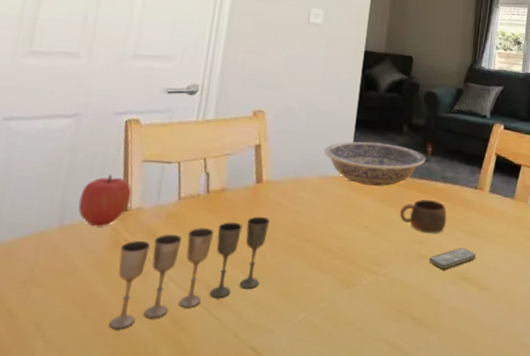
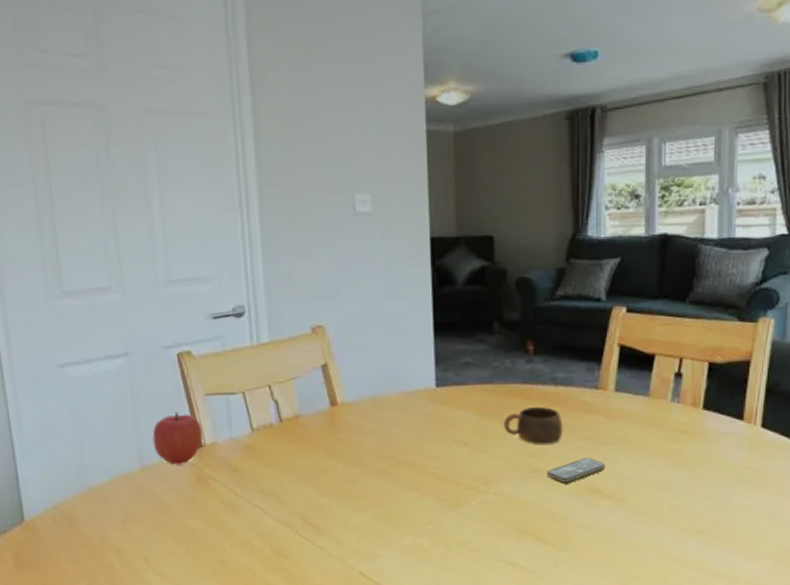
wine glass: present [109,216,270,329] -> none [206,441,356,560]
bowl: present [323,141,426,186] -> none [400,346,528,397]

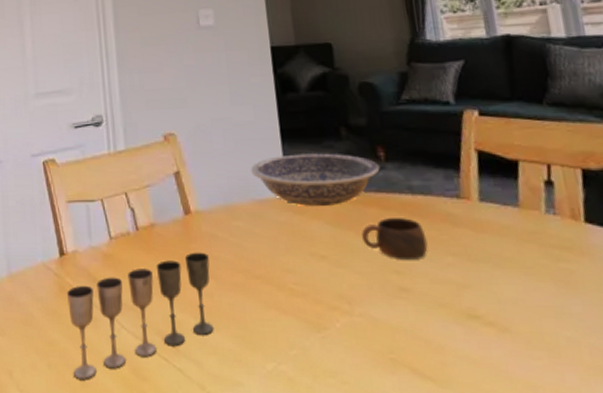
fruit: present [152,411,202,465] -> none [19,218,64,273]
wine glass: none [206,441,356,560] -> present [67,252,214,379]
bowl: none [400,346,528,397] -> present [250,153,380,206]
mobile phone: present [546,458,606,484] -> none [415,277,483,307]

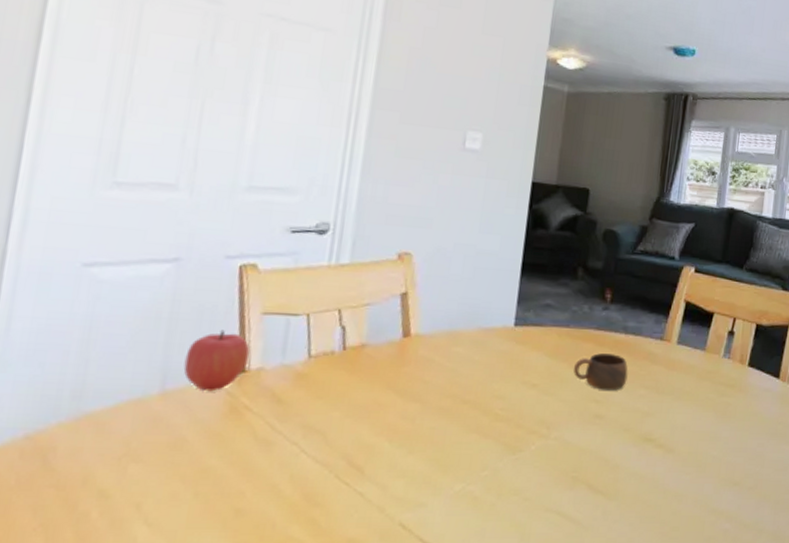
fruit: none [19,218,64,273] -> present [183,329,249,392]
wine glass: present [67,252,214,379] -> none [227,375,420,508]
bowl: present [250,153,380,206] -> none [482,287,604,339]

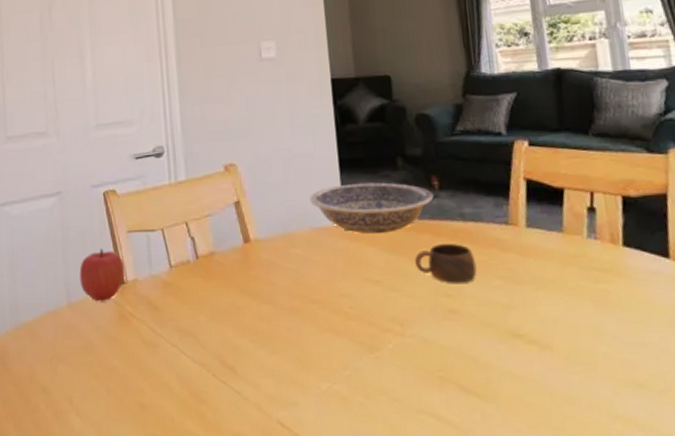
bowl: none [482,287,604,339] -> present [308,182,434,234]

